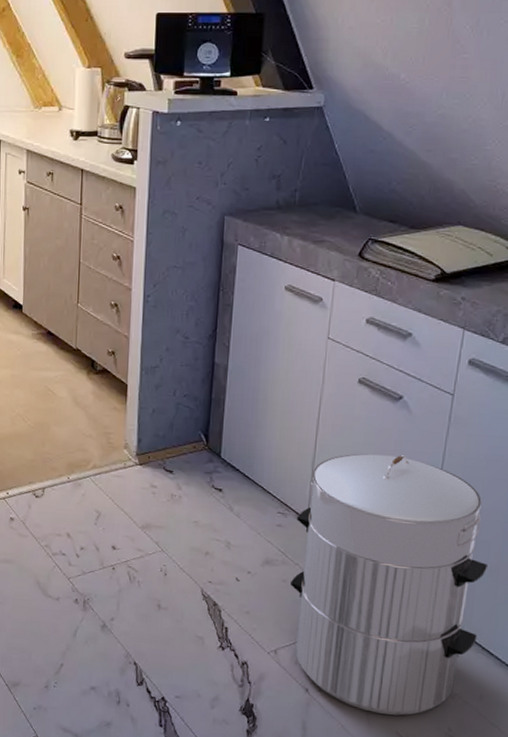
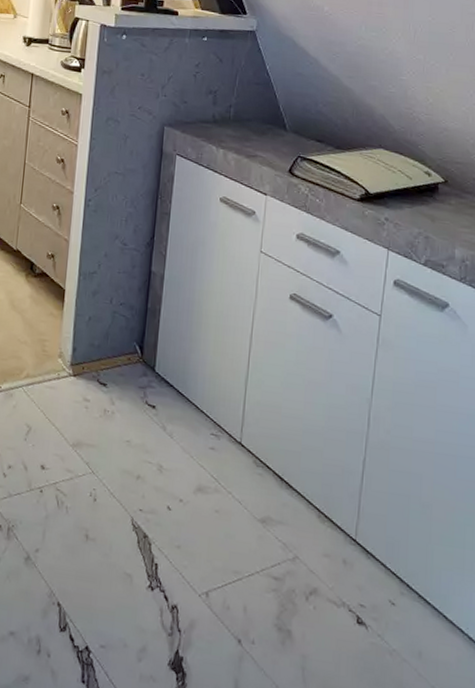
waste bin: present [291,453,487,716] -> none [223,373,420,675]

